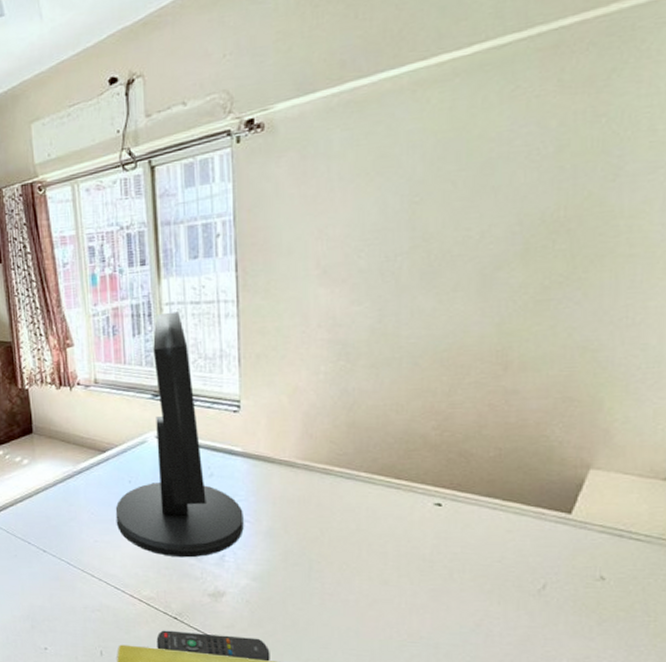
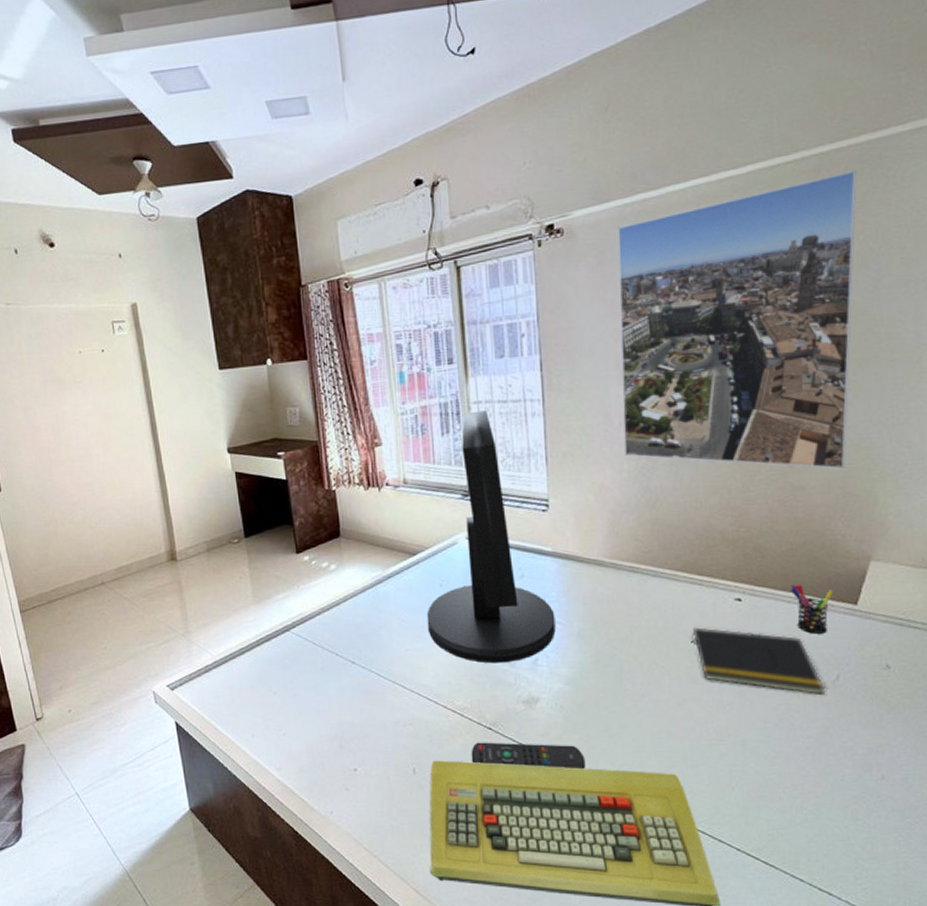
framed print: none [321,45,603,372] -> present [618,170,857,469]
notepad: none [385,530,530,603] -> present [691,627,826,695]
pen holder: none [496,490,545,542] -> present [790,584,834,634]

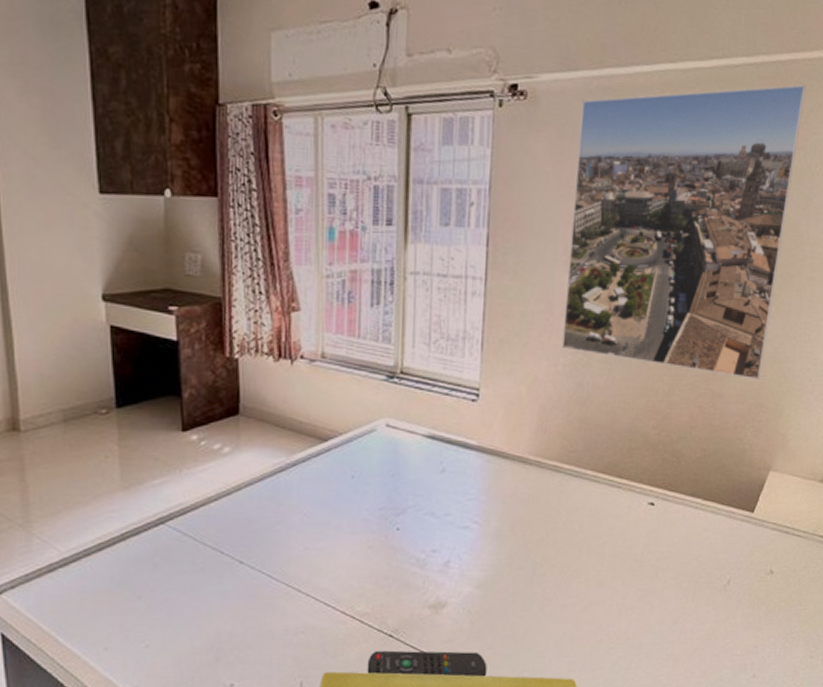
monitor: present [426,410,556,664] -> none [332,282,473,565]
notepad: present [691,627,826,695] -> none [603,530,718,598]
pen holder: present [790,584,834,634] -> none [698,490,735,540]

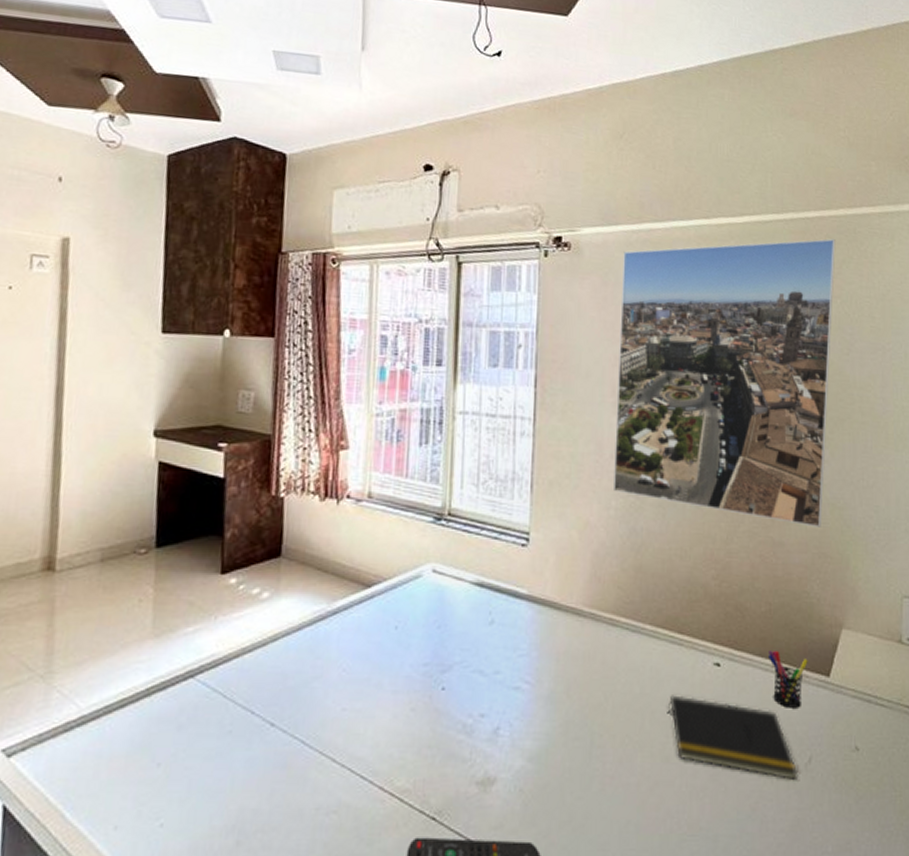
notepad: none [603,530,718,598] -> present [667,695,799,780]
pen holder: none [698,490,735,540] -> present [767,649,808,708]

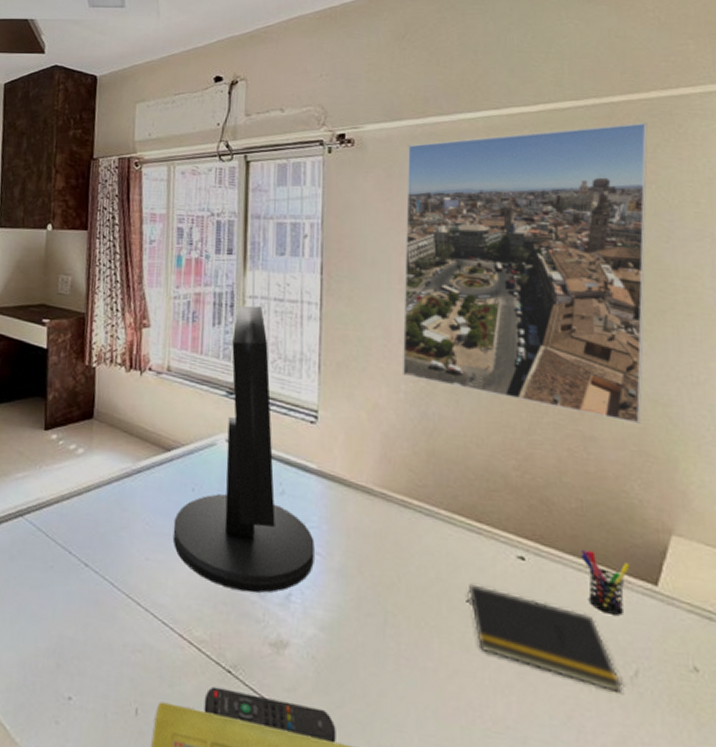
monitor: none [373,422,524,732] -> present [173,305,315,593]

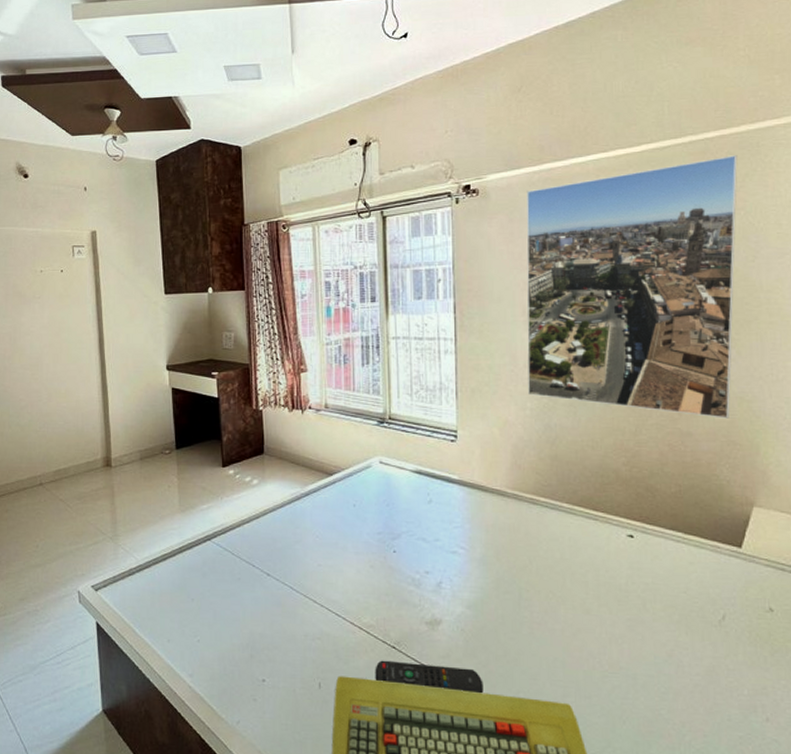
monitor: present [173,305,315,593] -> none [339,345,459,584]
notepad: present [466,583,623,693] -> none [586,560,713,633]
pen holder: present [580,549,630,616] -> none [678,524,719,574]

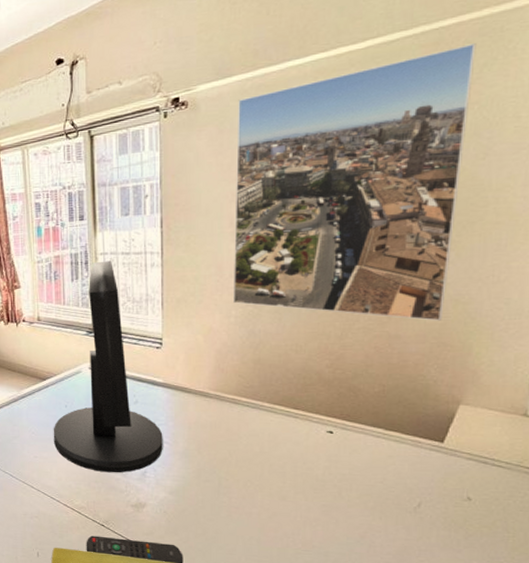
monitor: none [339,345,459,584] -> present [53,261,163,473]

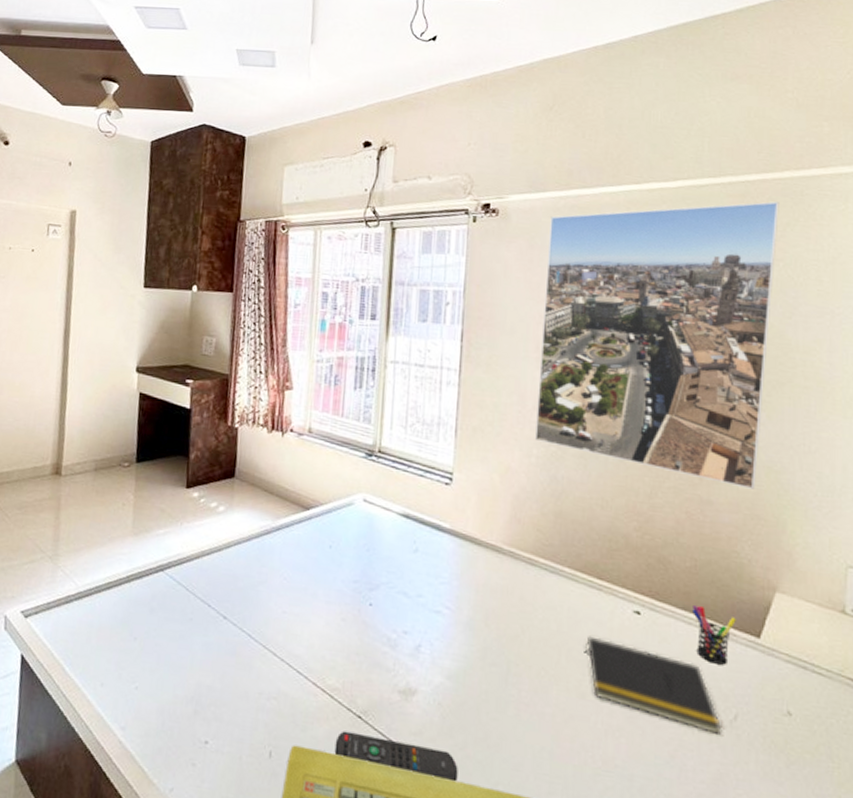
monitor: present [53,261,163,473] -> none [309,370,445,644]
notepad: none [284,453,407,518] -> present [584,636,723,735]
pen holder: none [379,421,421,466] -> present [691,604,736,665]

